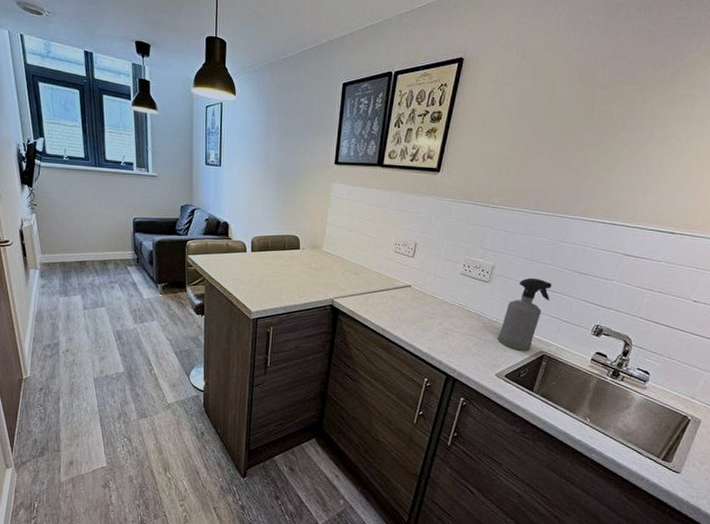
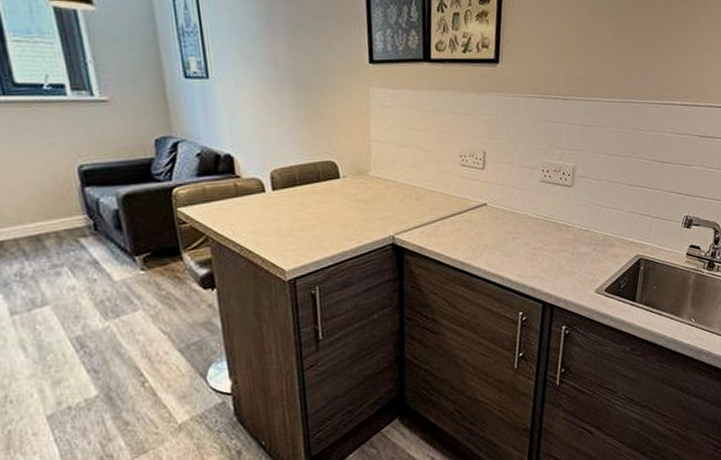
spray bottle: present [497,277,552,351] -> none [590,174,637,259]

